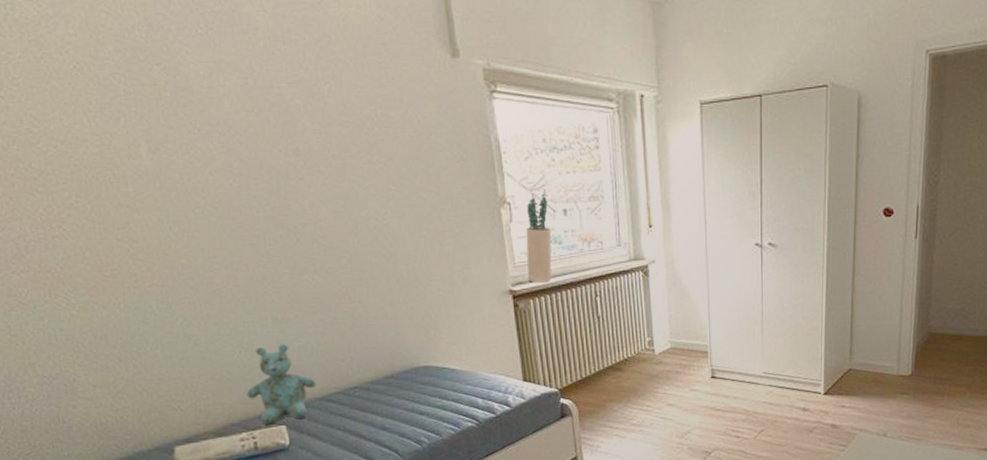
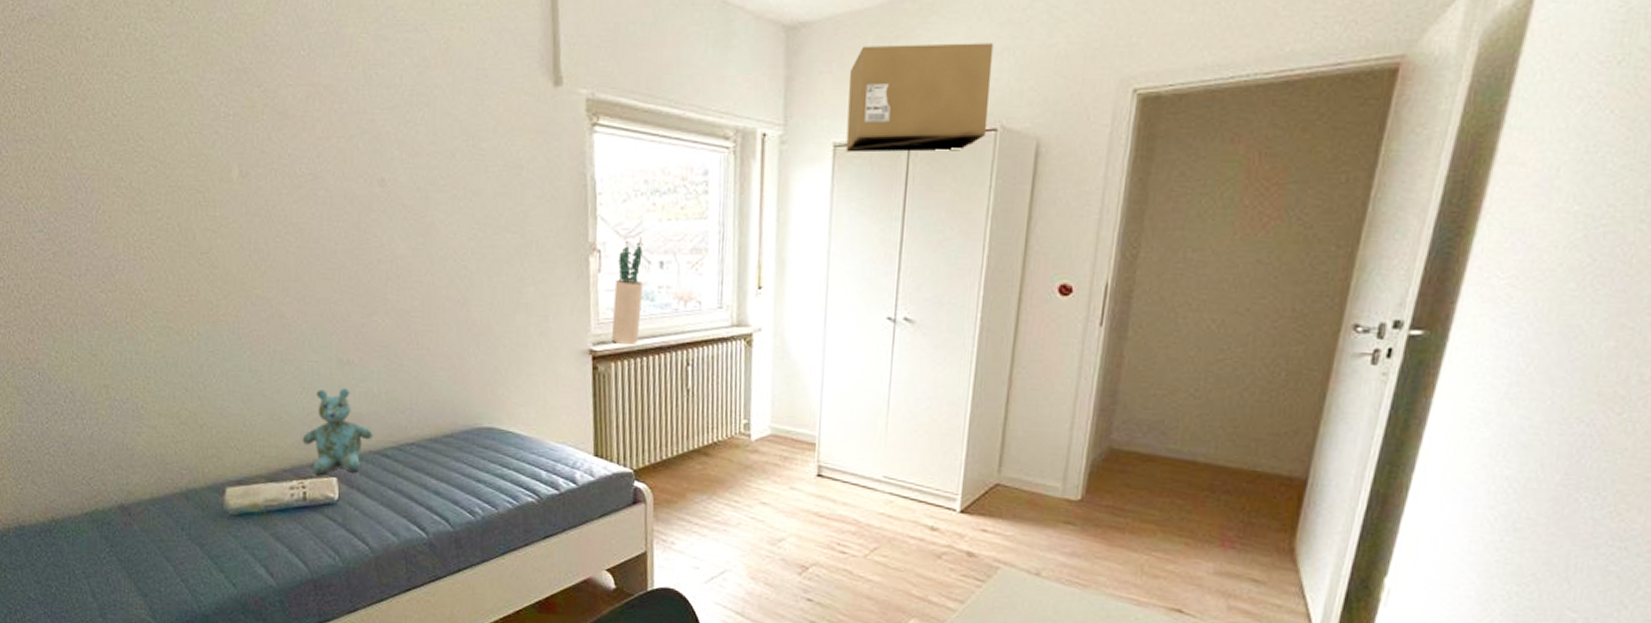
box: none [707,14,820,109] -> present [845,43,994,153]

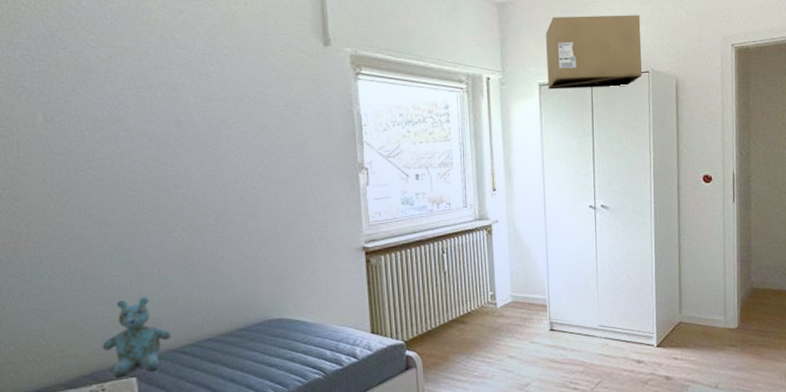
vase: present [612,237,643,346] -> none [381,157,403,241]

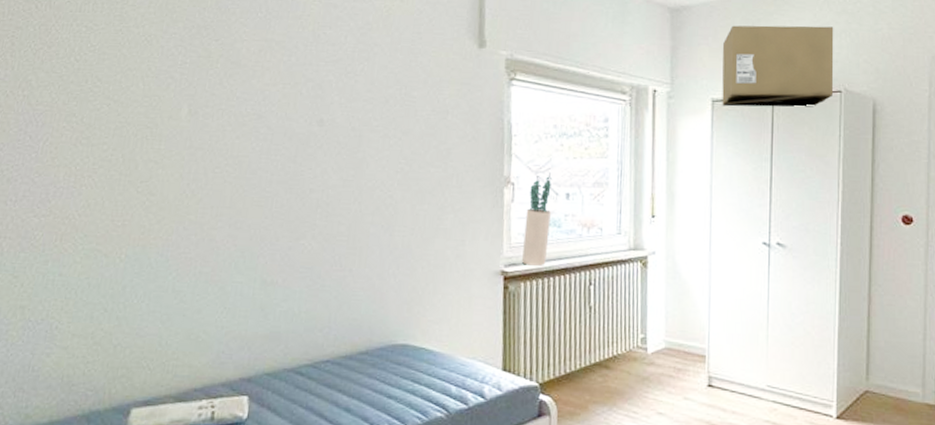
stuffed bear: present [102,297,172,377] -> none [217,308,290,394]
vase: none [381,157,403,241] -> present [522,172,552,267]

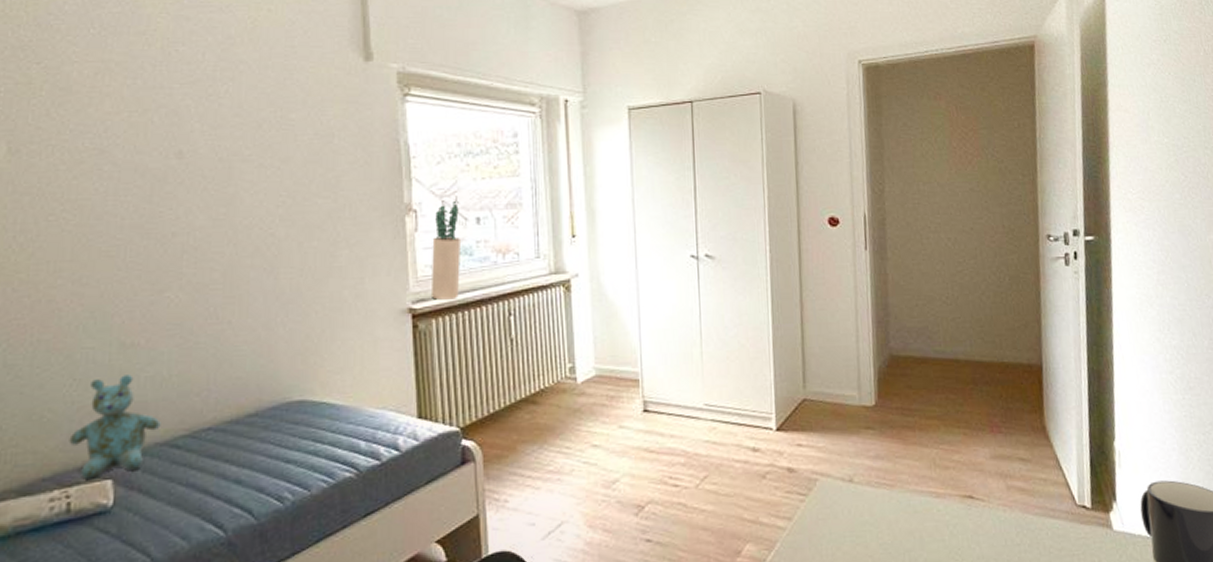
stuffed bear: none [217,308,290,394] -> present [69,374,161,479]
box: present [722,25,834,108] -> none [635,25,753,114]

